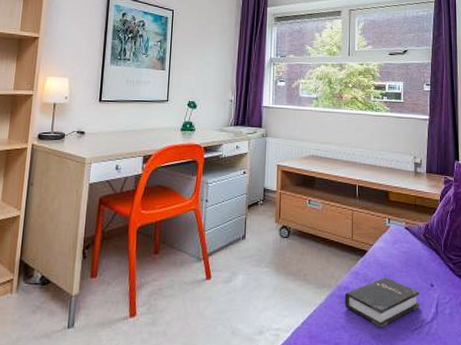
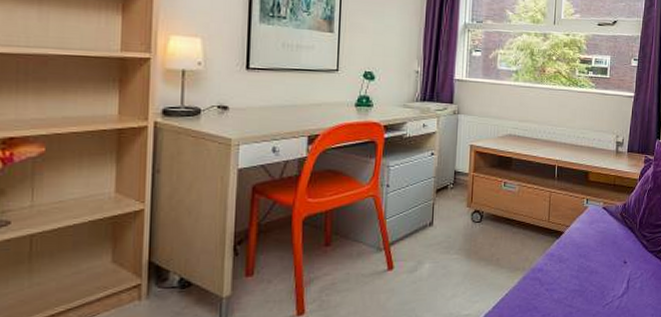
hardback book: present [344,277,420,328] -> none [538,257,613,306]

